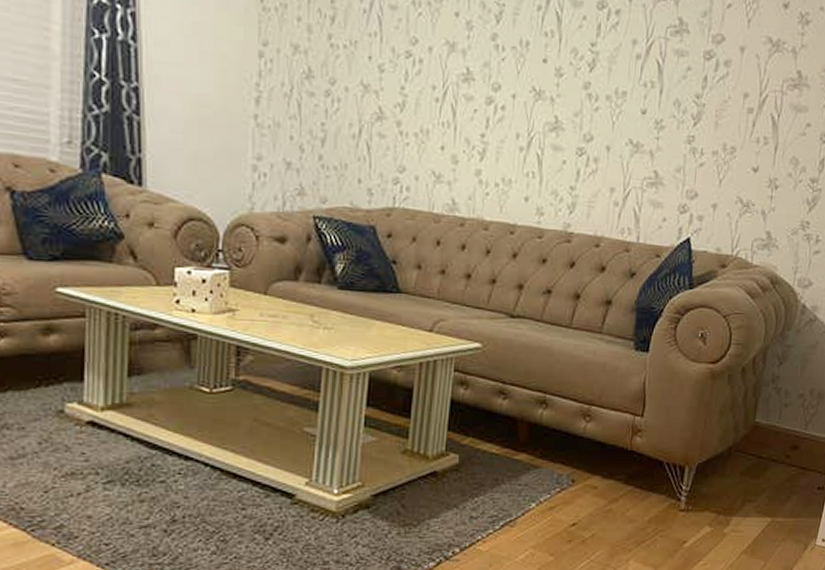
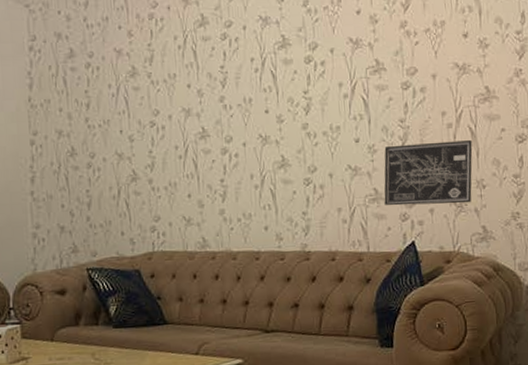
wall art: none [663,124,772,204] -> present [384,140,473,206]

